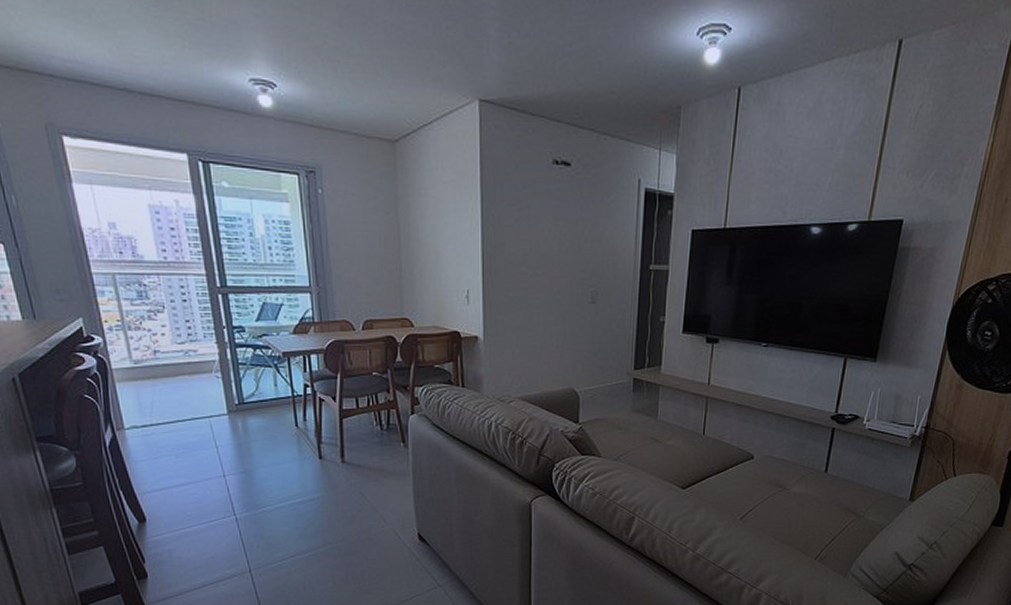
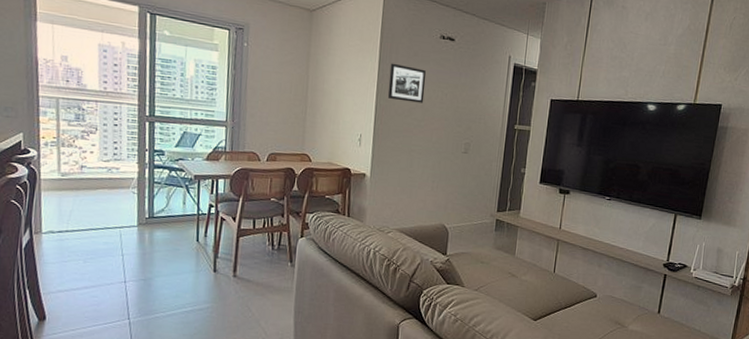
picture frame: none [495,200,539,247] -> present [387,63,426,104]

